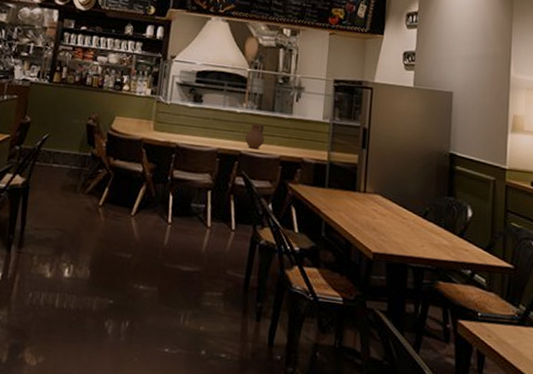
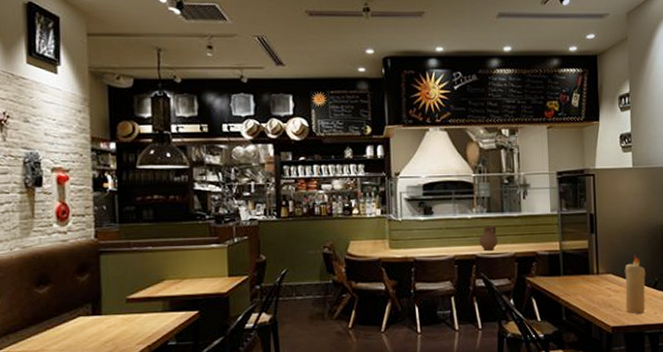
candle: none [391,179,417,243] -> present [624,255,646,313]

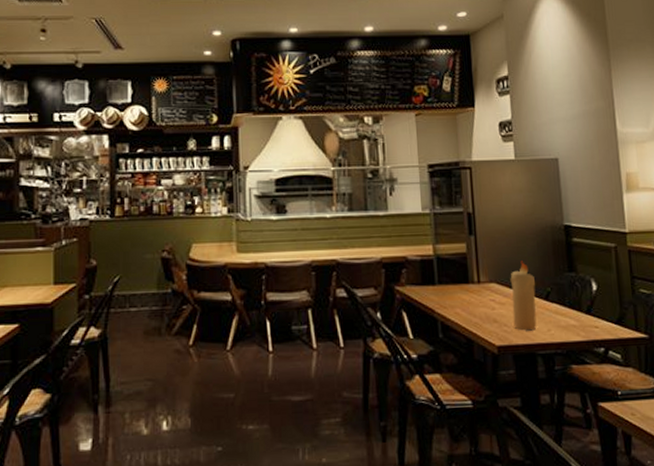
pitcher: present [479,225,498,251] -> none [340,226,362,256]

